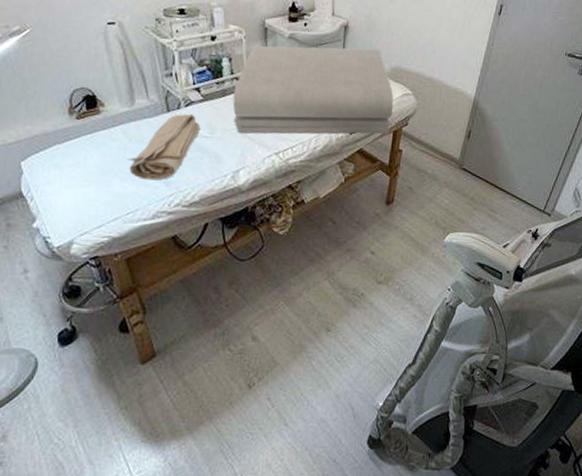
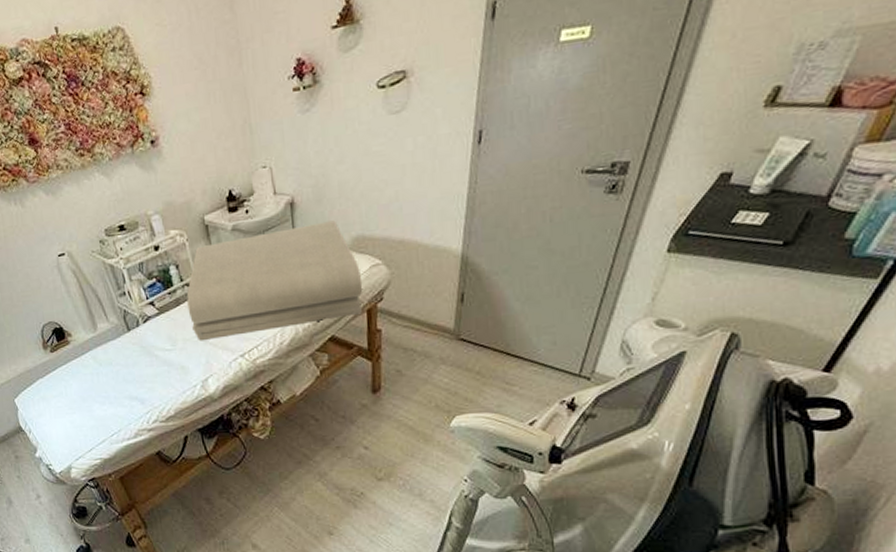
towel: present [127,114,201,181] -> none [101,330,162,401]

